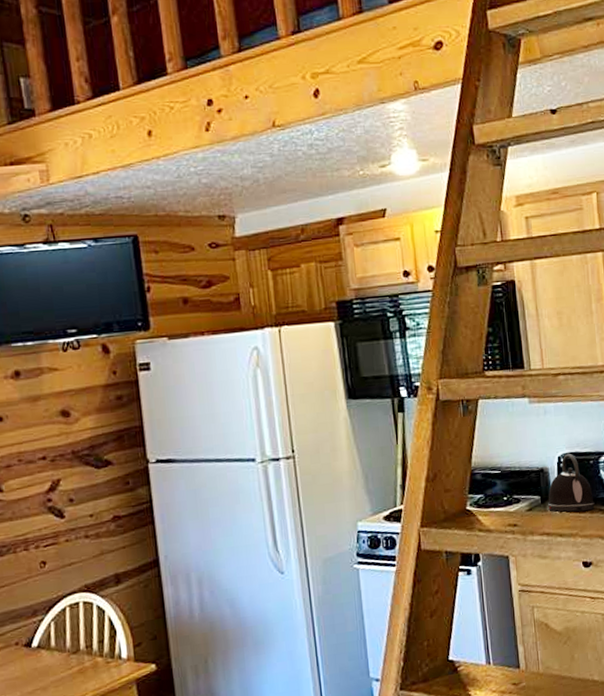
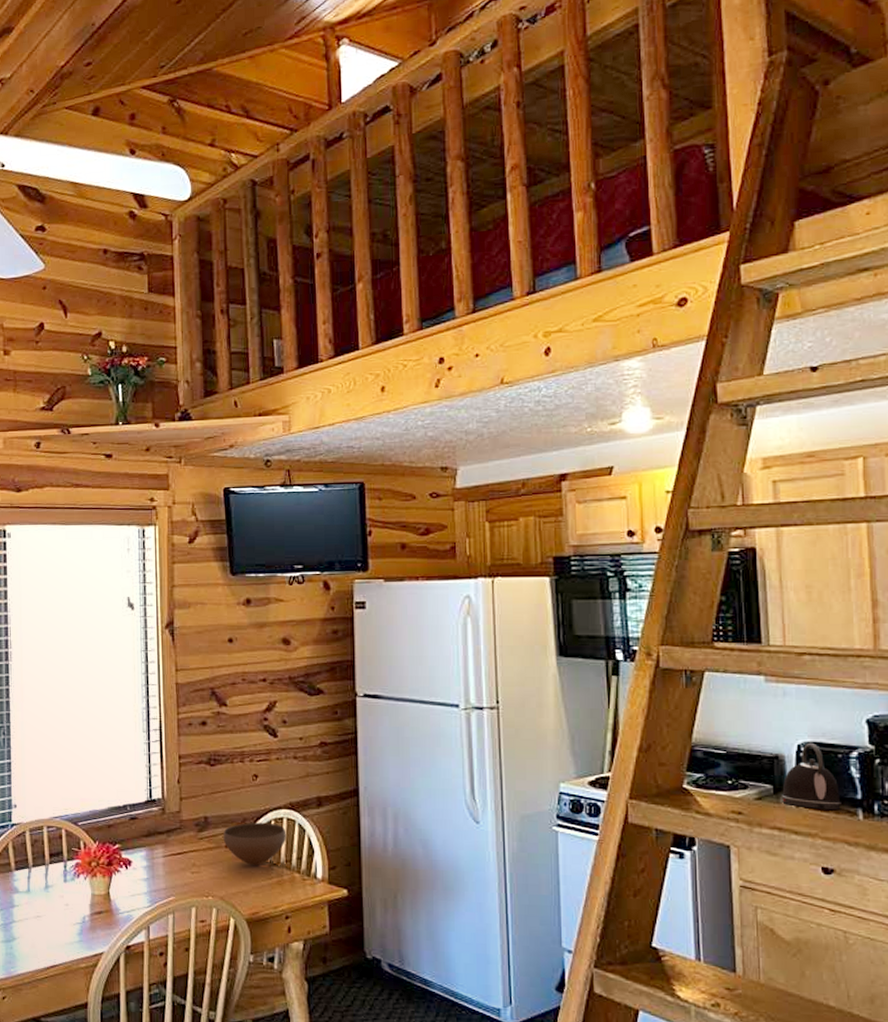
bowl: none [11,609,85,659] -> present [223,822,287,865]

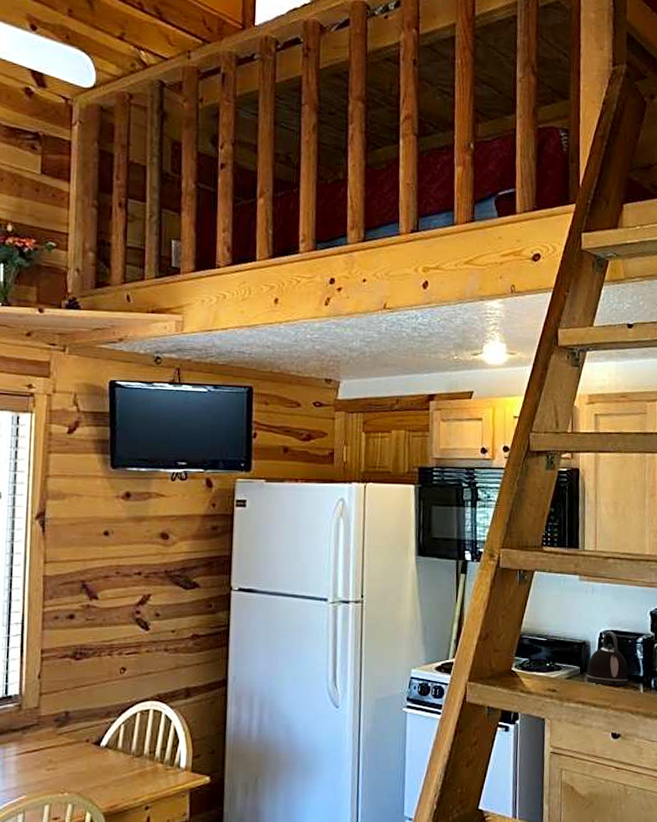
bowl: present [223,822,287,865] -> none [84,715,152,758]

